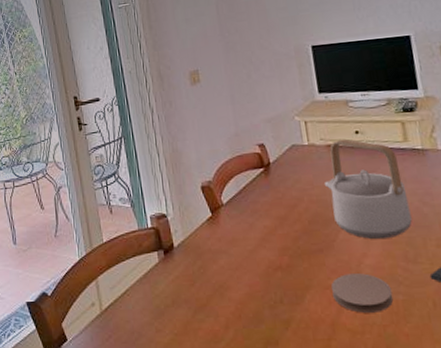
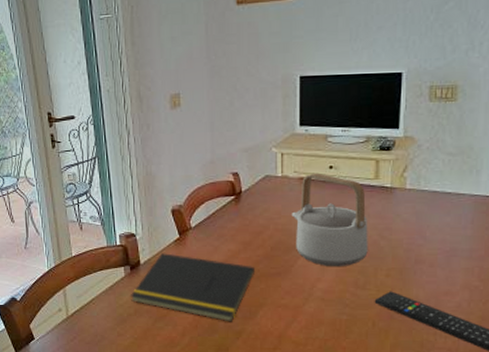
notepad: none [165,234,296,310] -> present [130,253,256,322]
coaster: present [331,273,394,313] -> none [284,295,338,329]

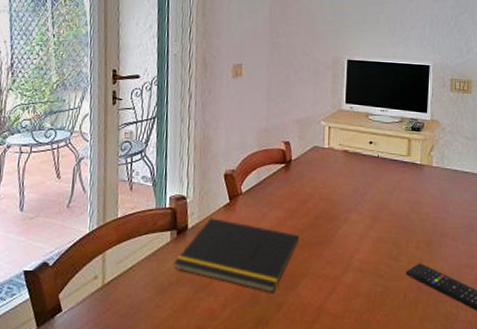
teapot: present [292,173,368,267] -> none [336,146,401,238]

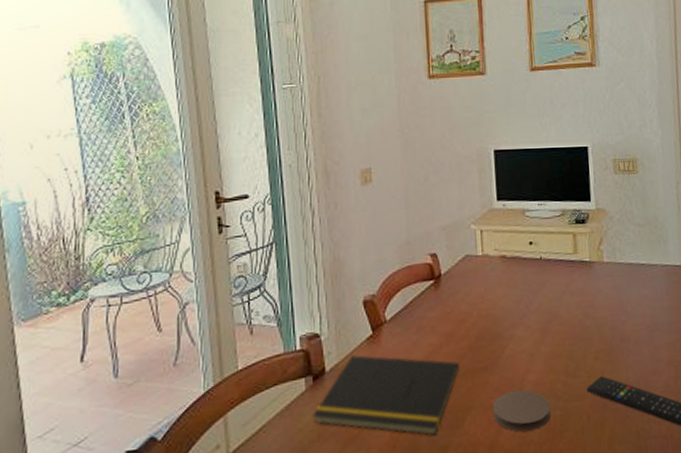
coaster: none [324,266,373,301] -> present [493,390,552,432]

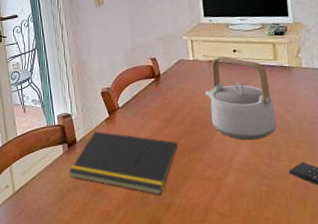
coaster: present [493,390,552,432] -> none [207,168,258,200]
teapot: none [495,249,575,354] -> present [205,56,277,141]

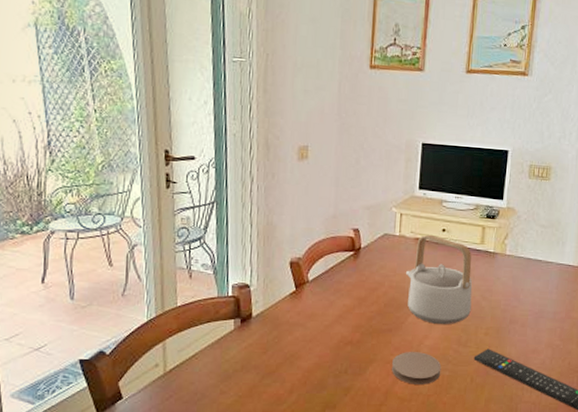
notepad: present [68,131,179,195] -> none [237,306,369,379]
coaster: none [207,168,258,200] -> present [392,352,442,385]

